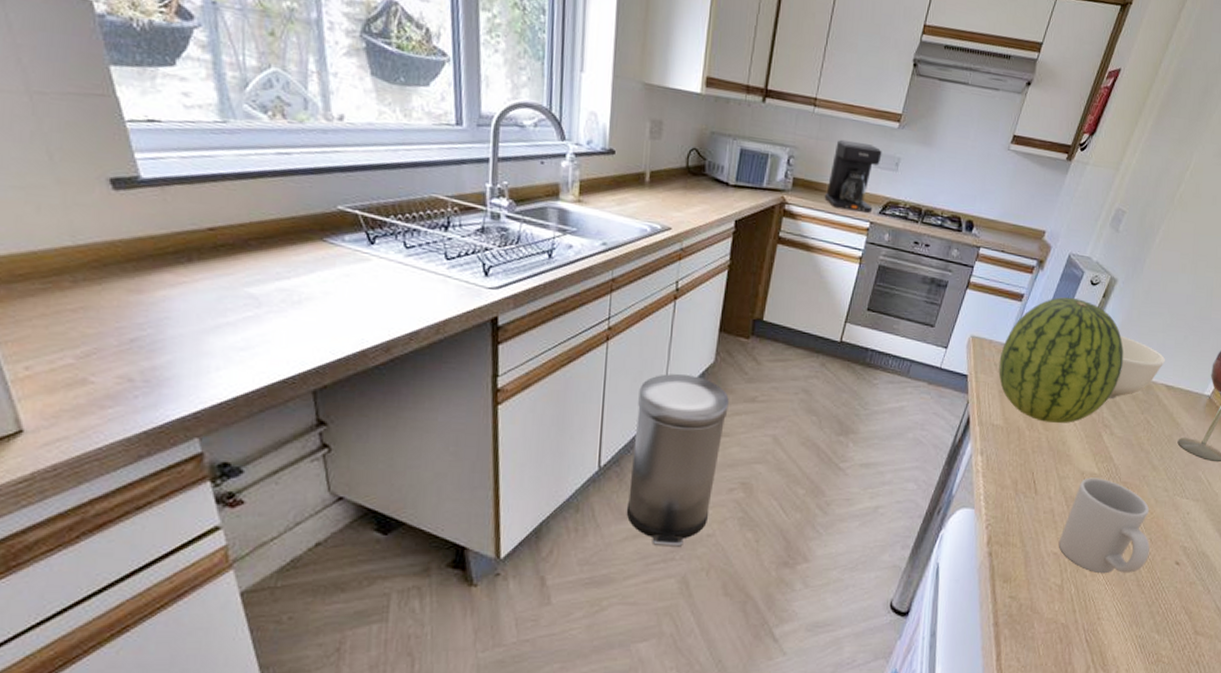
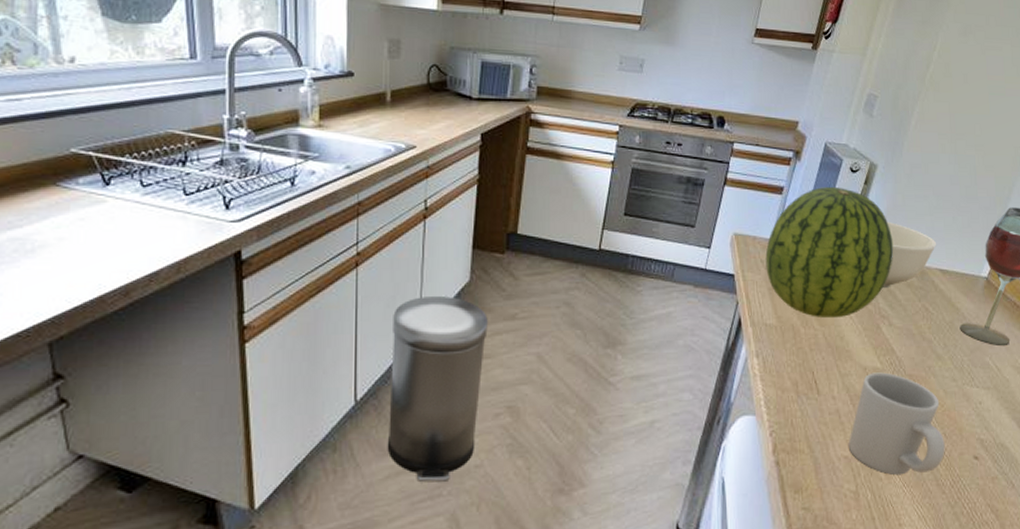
coffee maker: present [824,139,882,213] -> none [570,45,625,116]

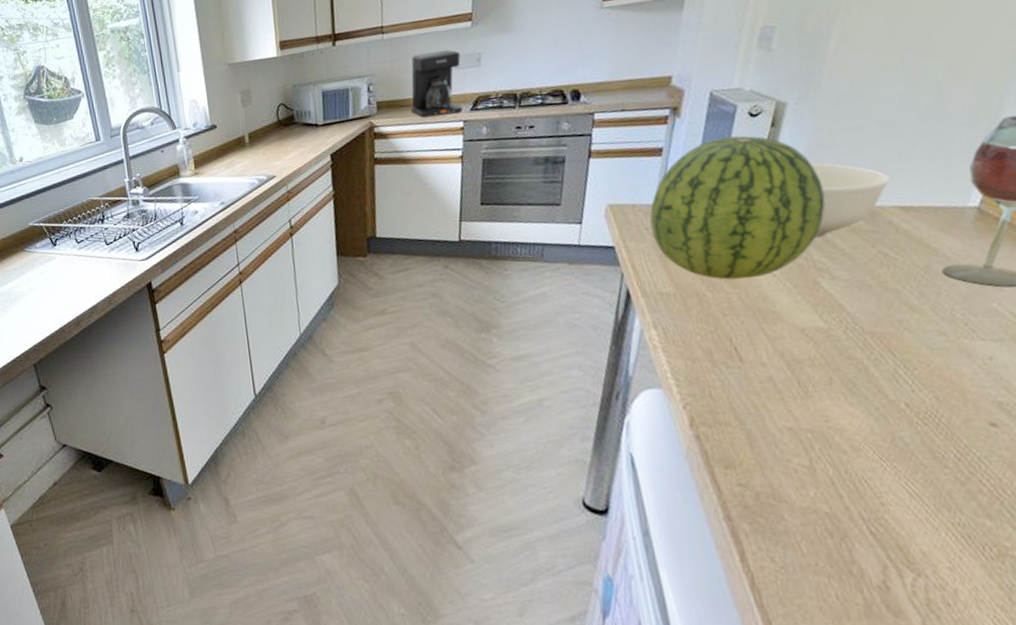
pedal bin: present [387,296,488,483] -> none [276,300,364,462]
coffee maker: none [570,45,625,116] -> present [410,49,463,118]
mug: present [848,372,945,475] -> none [790,332,941,447]

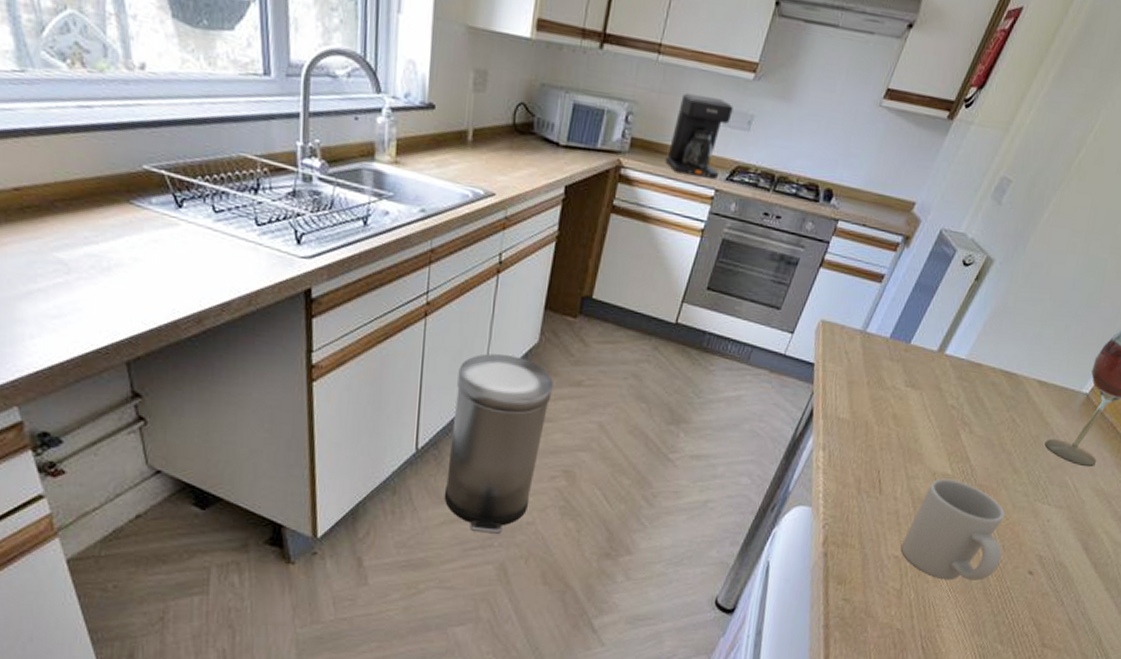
pedal bin: none [276,300,364,462] -> present [444,353,553,534]
fruit: present [649,135,826,280] -> none [849,278,994,419]
mug: none [790,332,941,447] -> present [900,478,1006,581]
bowl: present [809,162,890,237] -> none [971,323,1041,394]

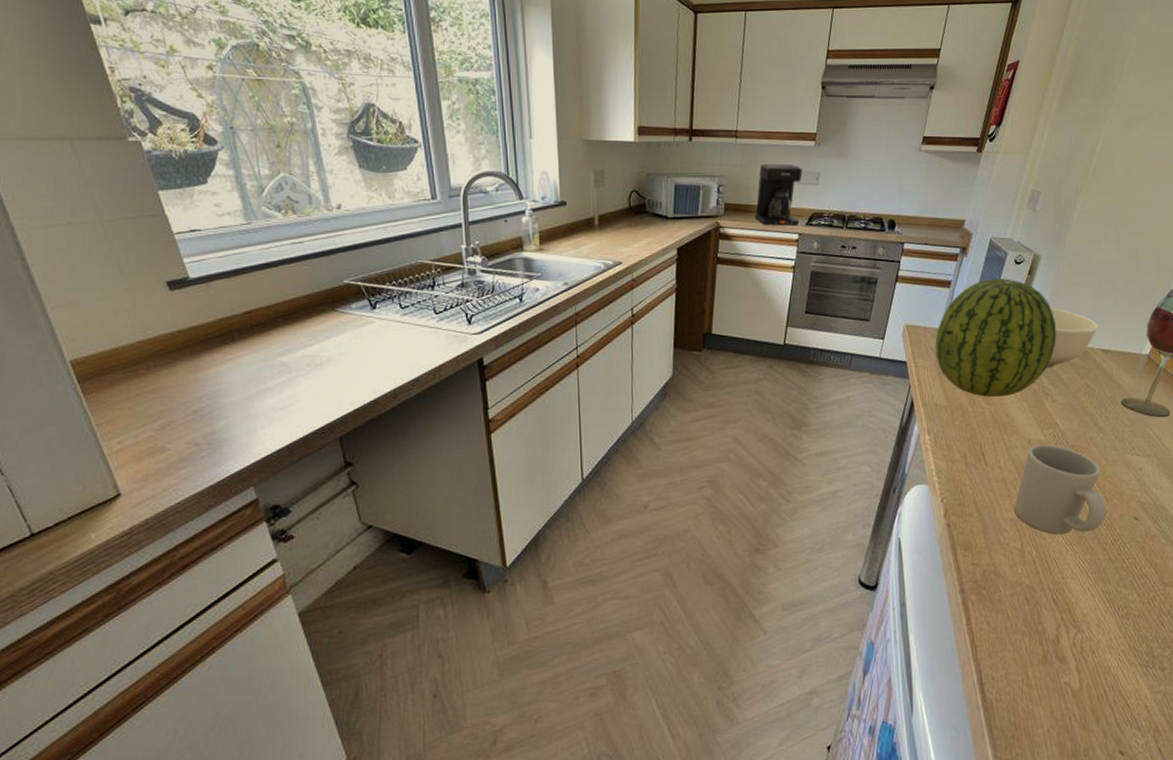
pedal bin: present [444,353,553,534] -> none [609,390,690,545]
fruit: none [849,278,994,419] -> present [935,279,1057,397]
bowl: none [971,323,1041,394] -> present [1046,307,1099,368]

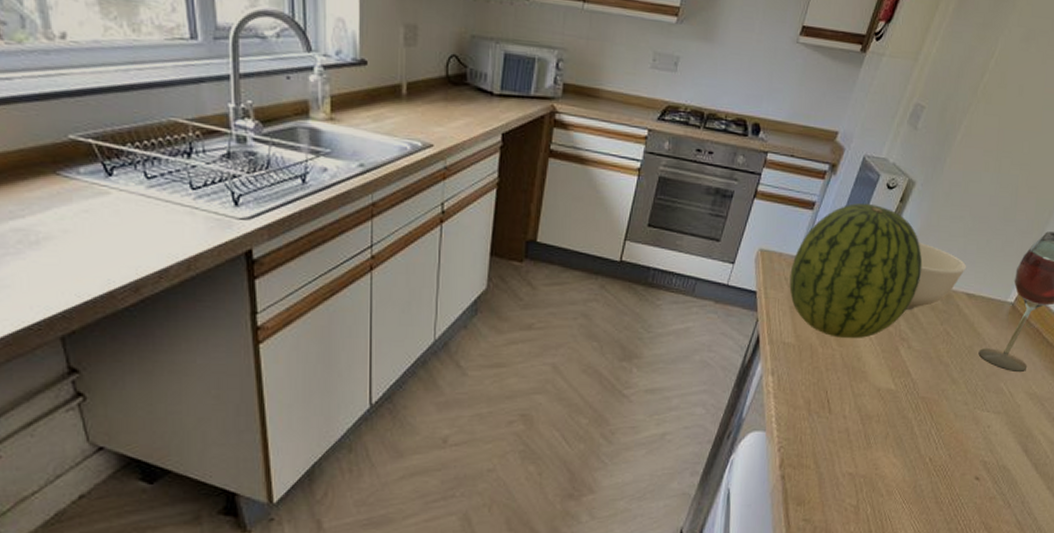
coffee maker: present [754,163,802,226] -> none [597,38,659,119]
mug: present [1014,444,1106,534] -> none [853,394,949,491]

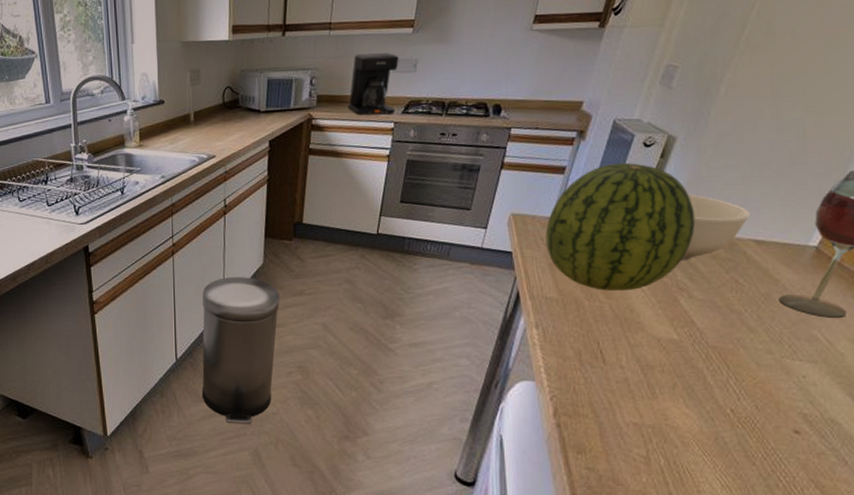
pedal bin: none [401,303,504,484] -> present [201,277,280,424]
coffee maker: none [597,38,659,119] -> present [347,52,399,116]

